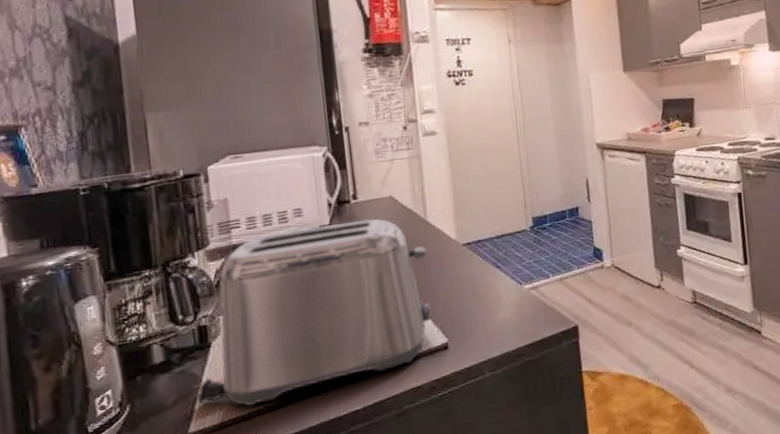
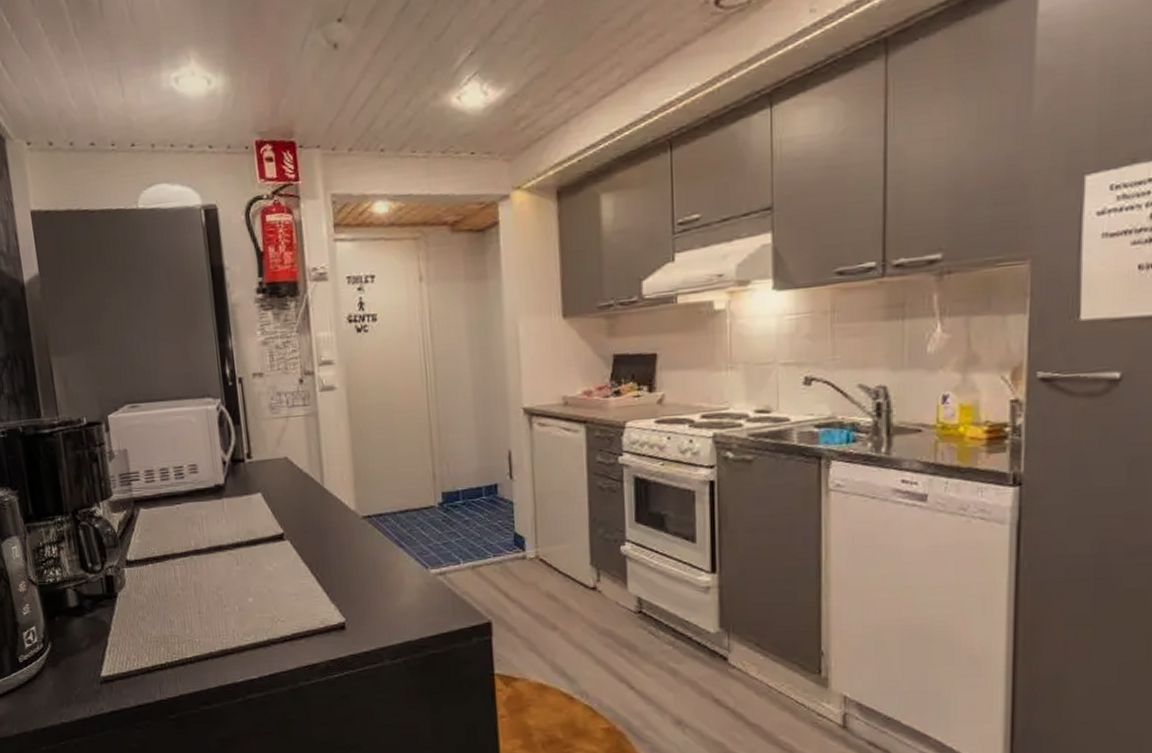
toaster: present [193,219,432,407] -> none [103,481,329,660]

